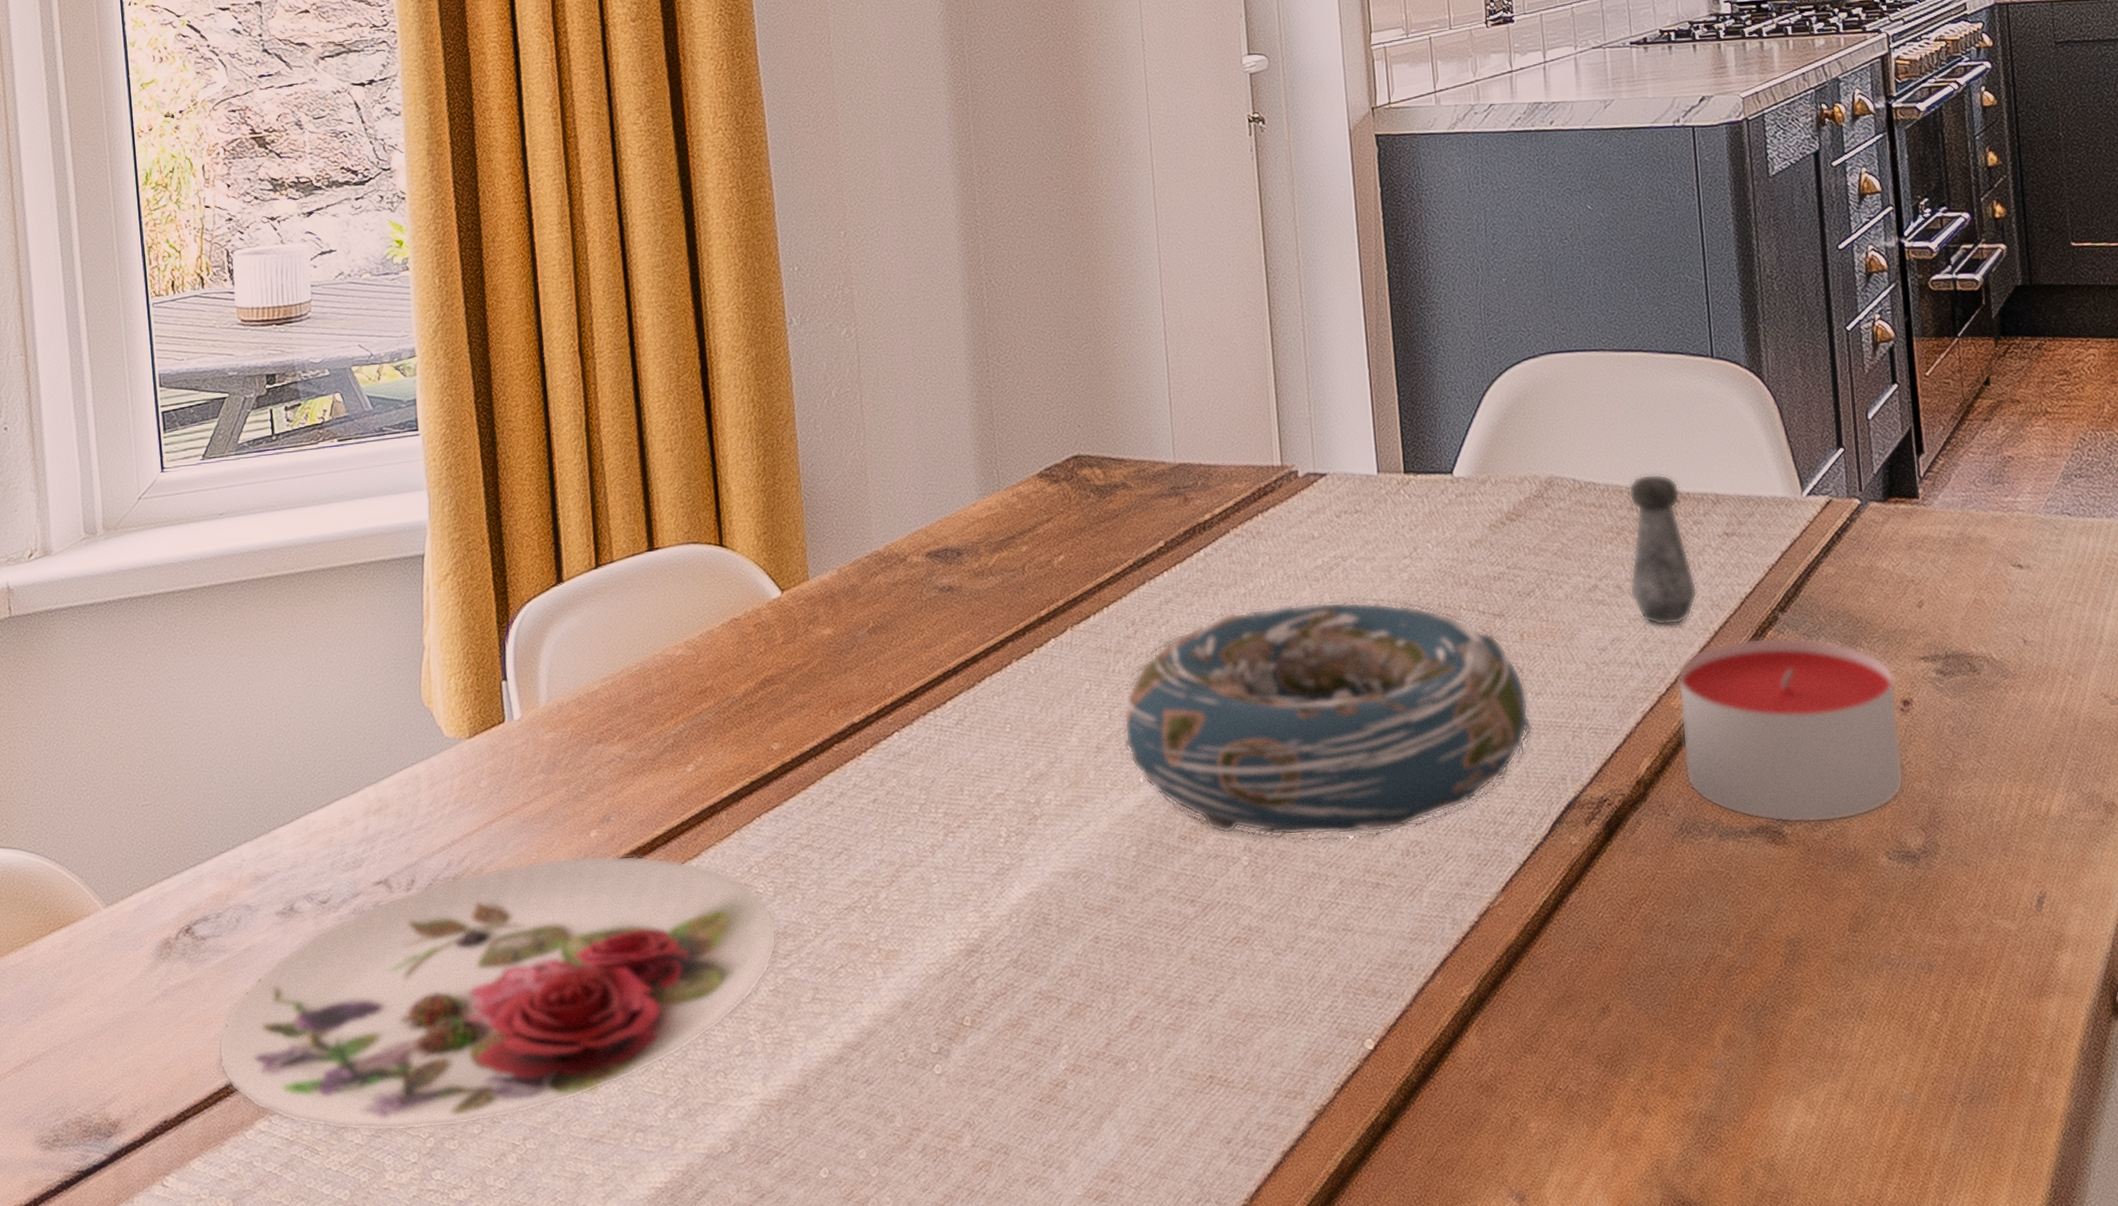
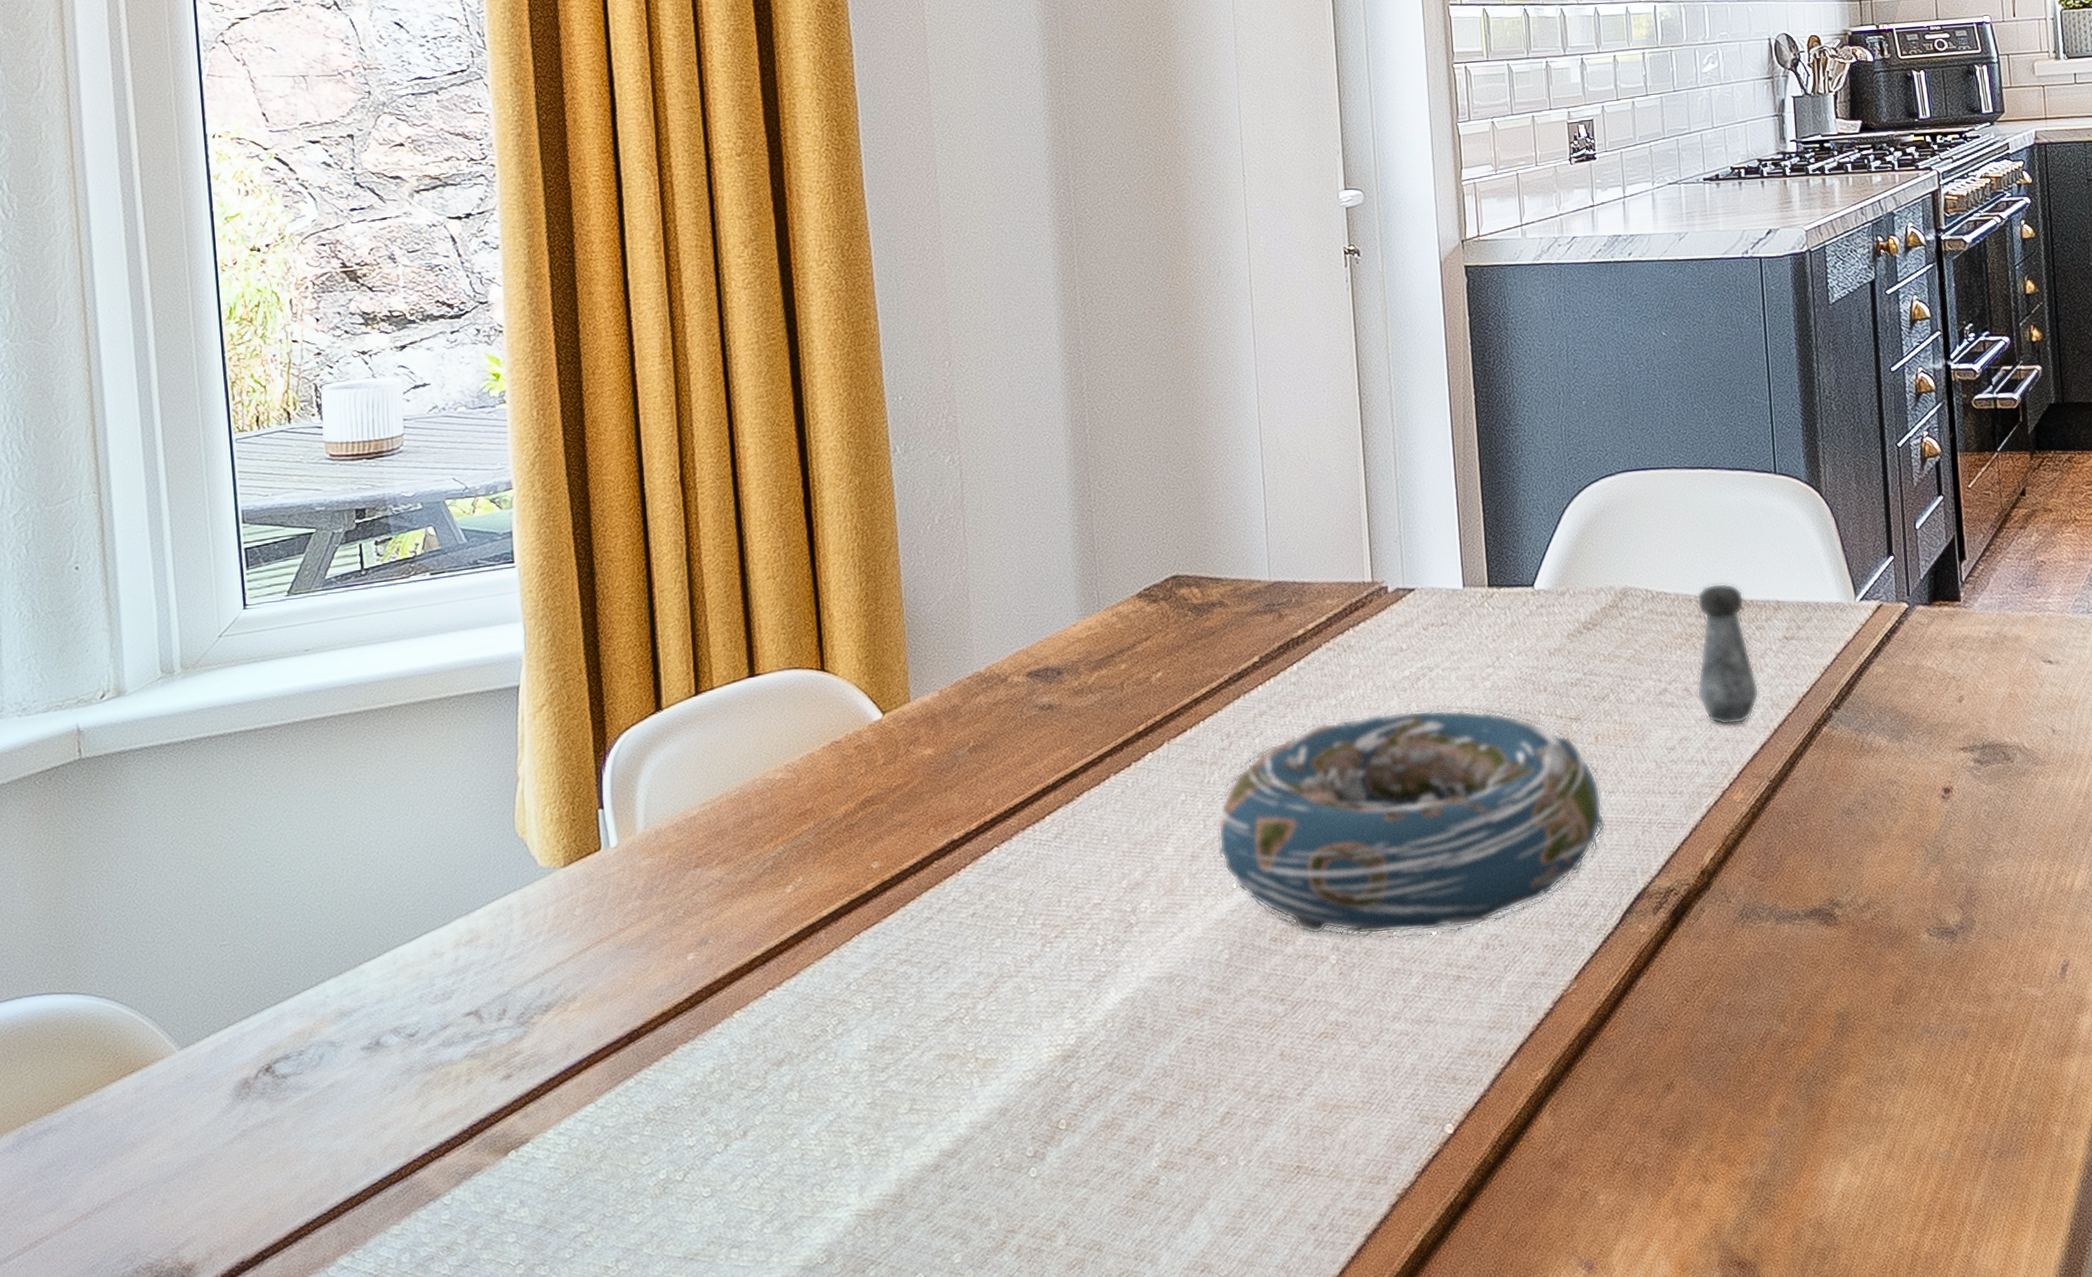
plate: present [218,855,778,1132] -> none [299,977,875,1262]
candle: present [1677,637,1904,824] -> none [1739,732,1944,905]

